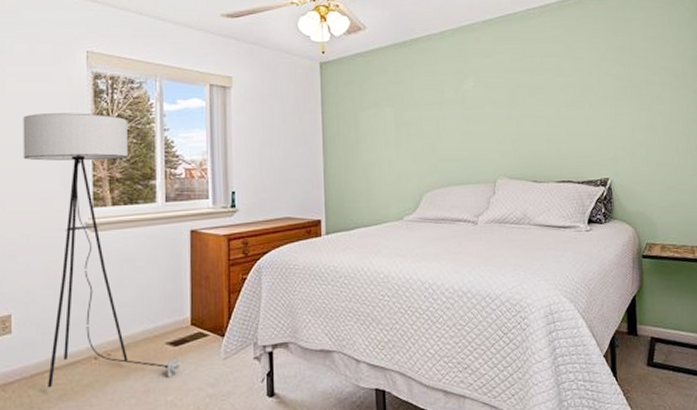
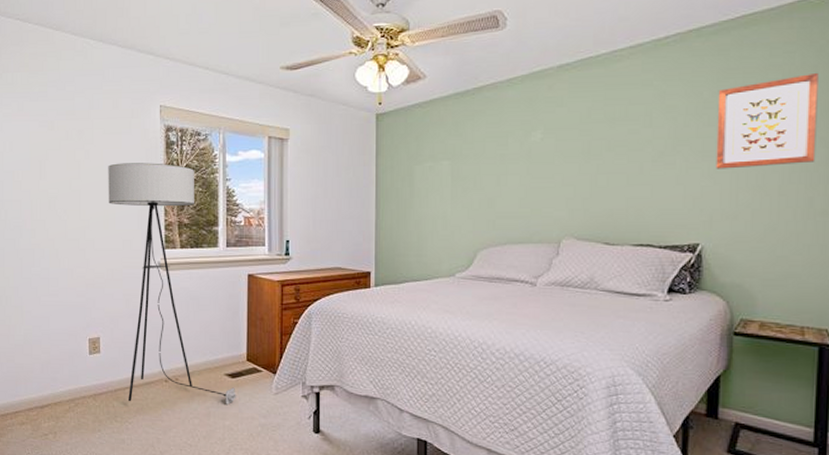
wall art: none [611,32,688,113] -> present [716,72,819,169]

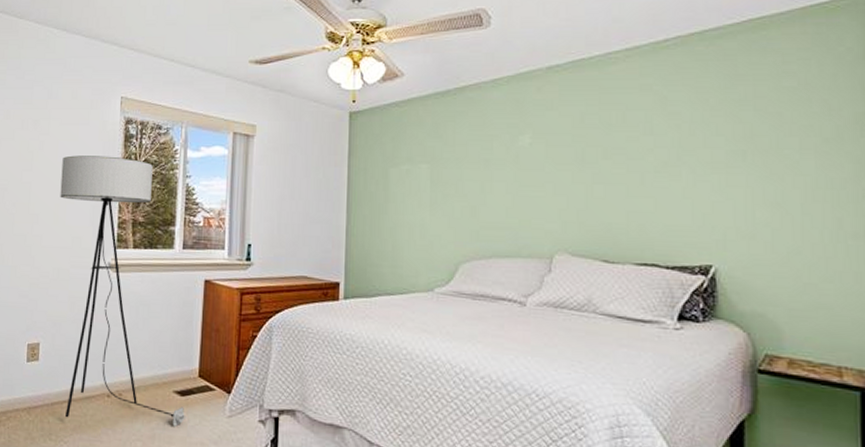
wall art: present [716,72,819,169] -> none [726,81,842,183]

